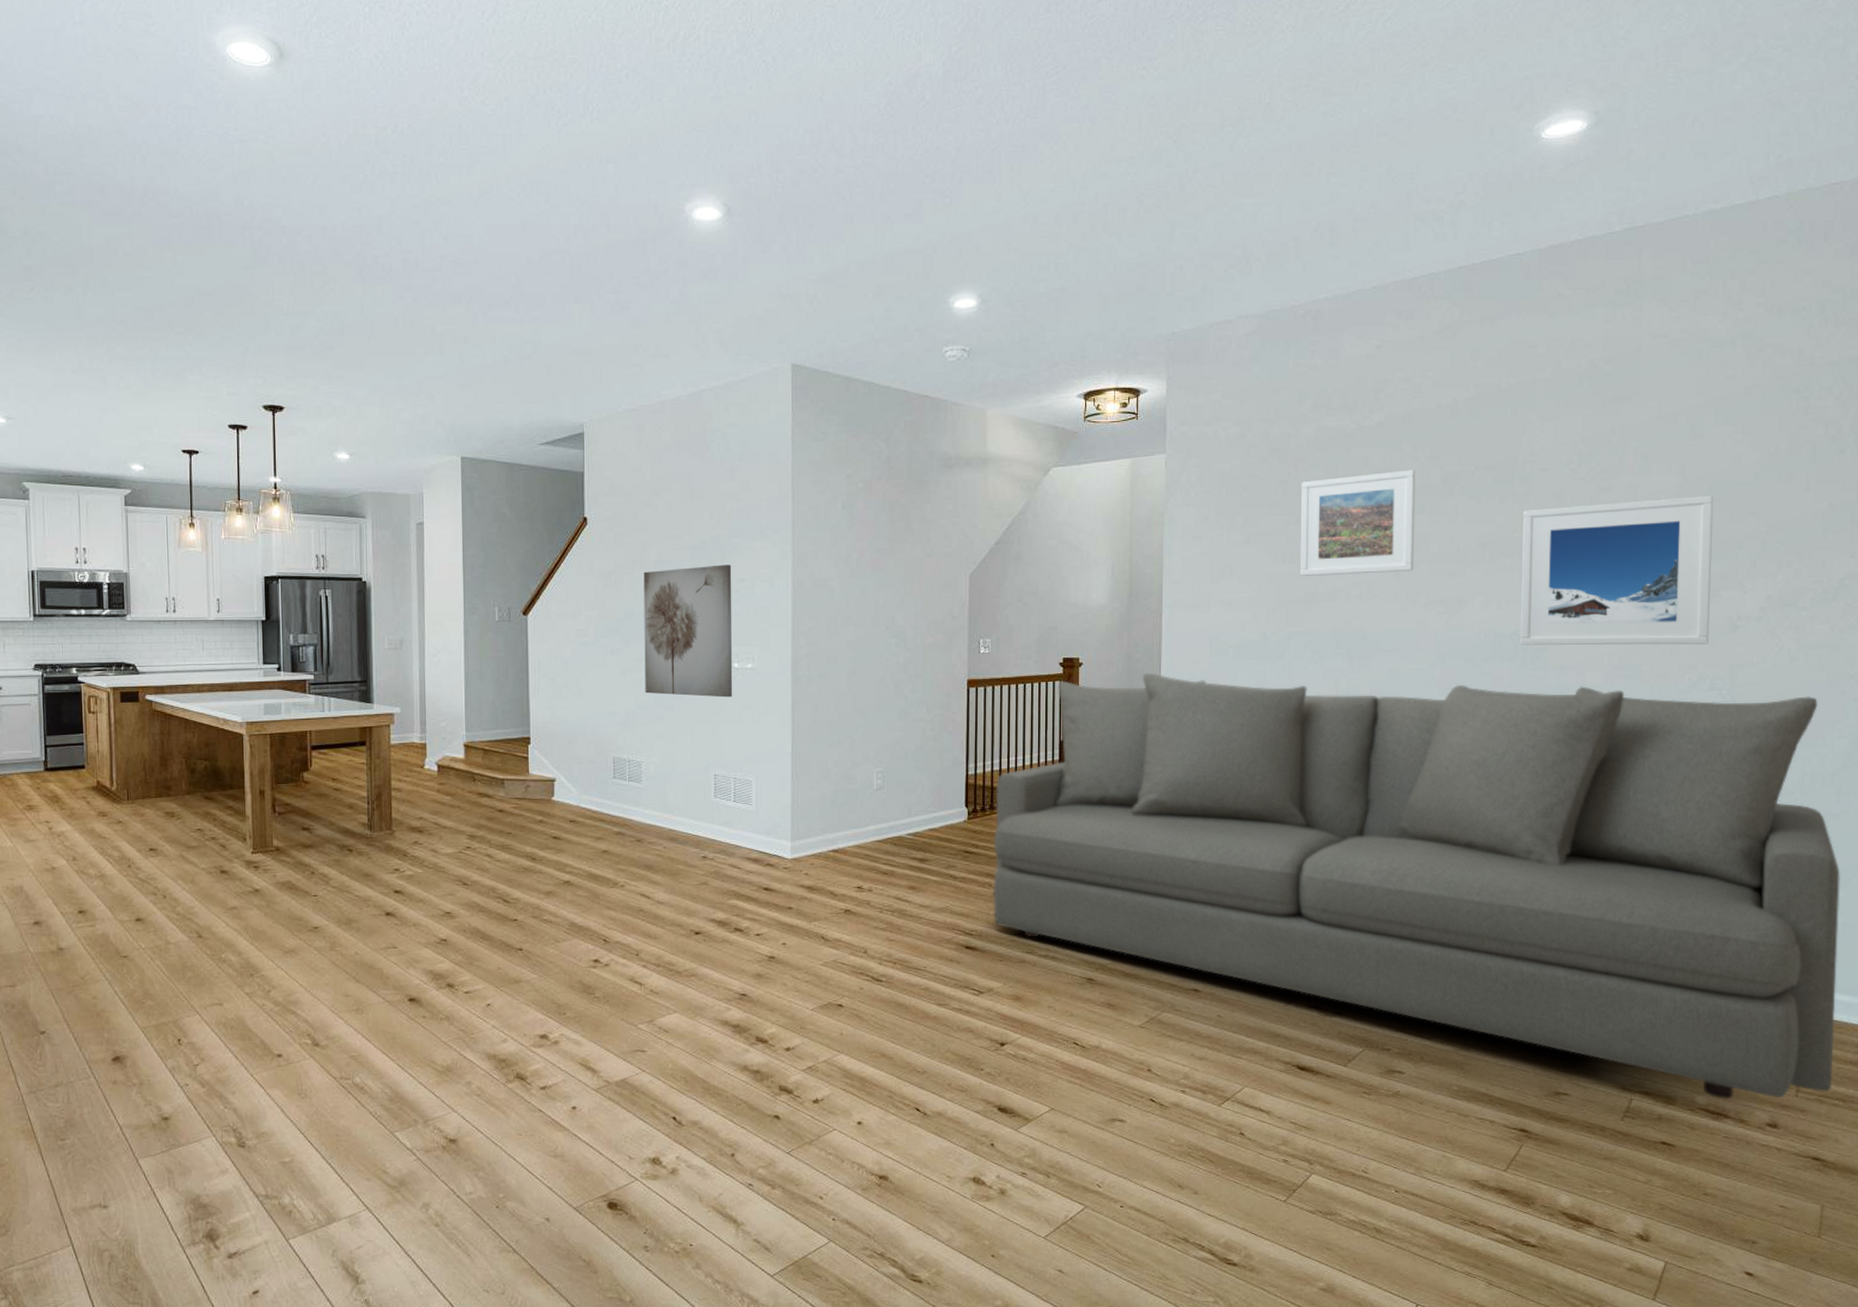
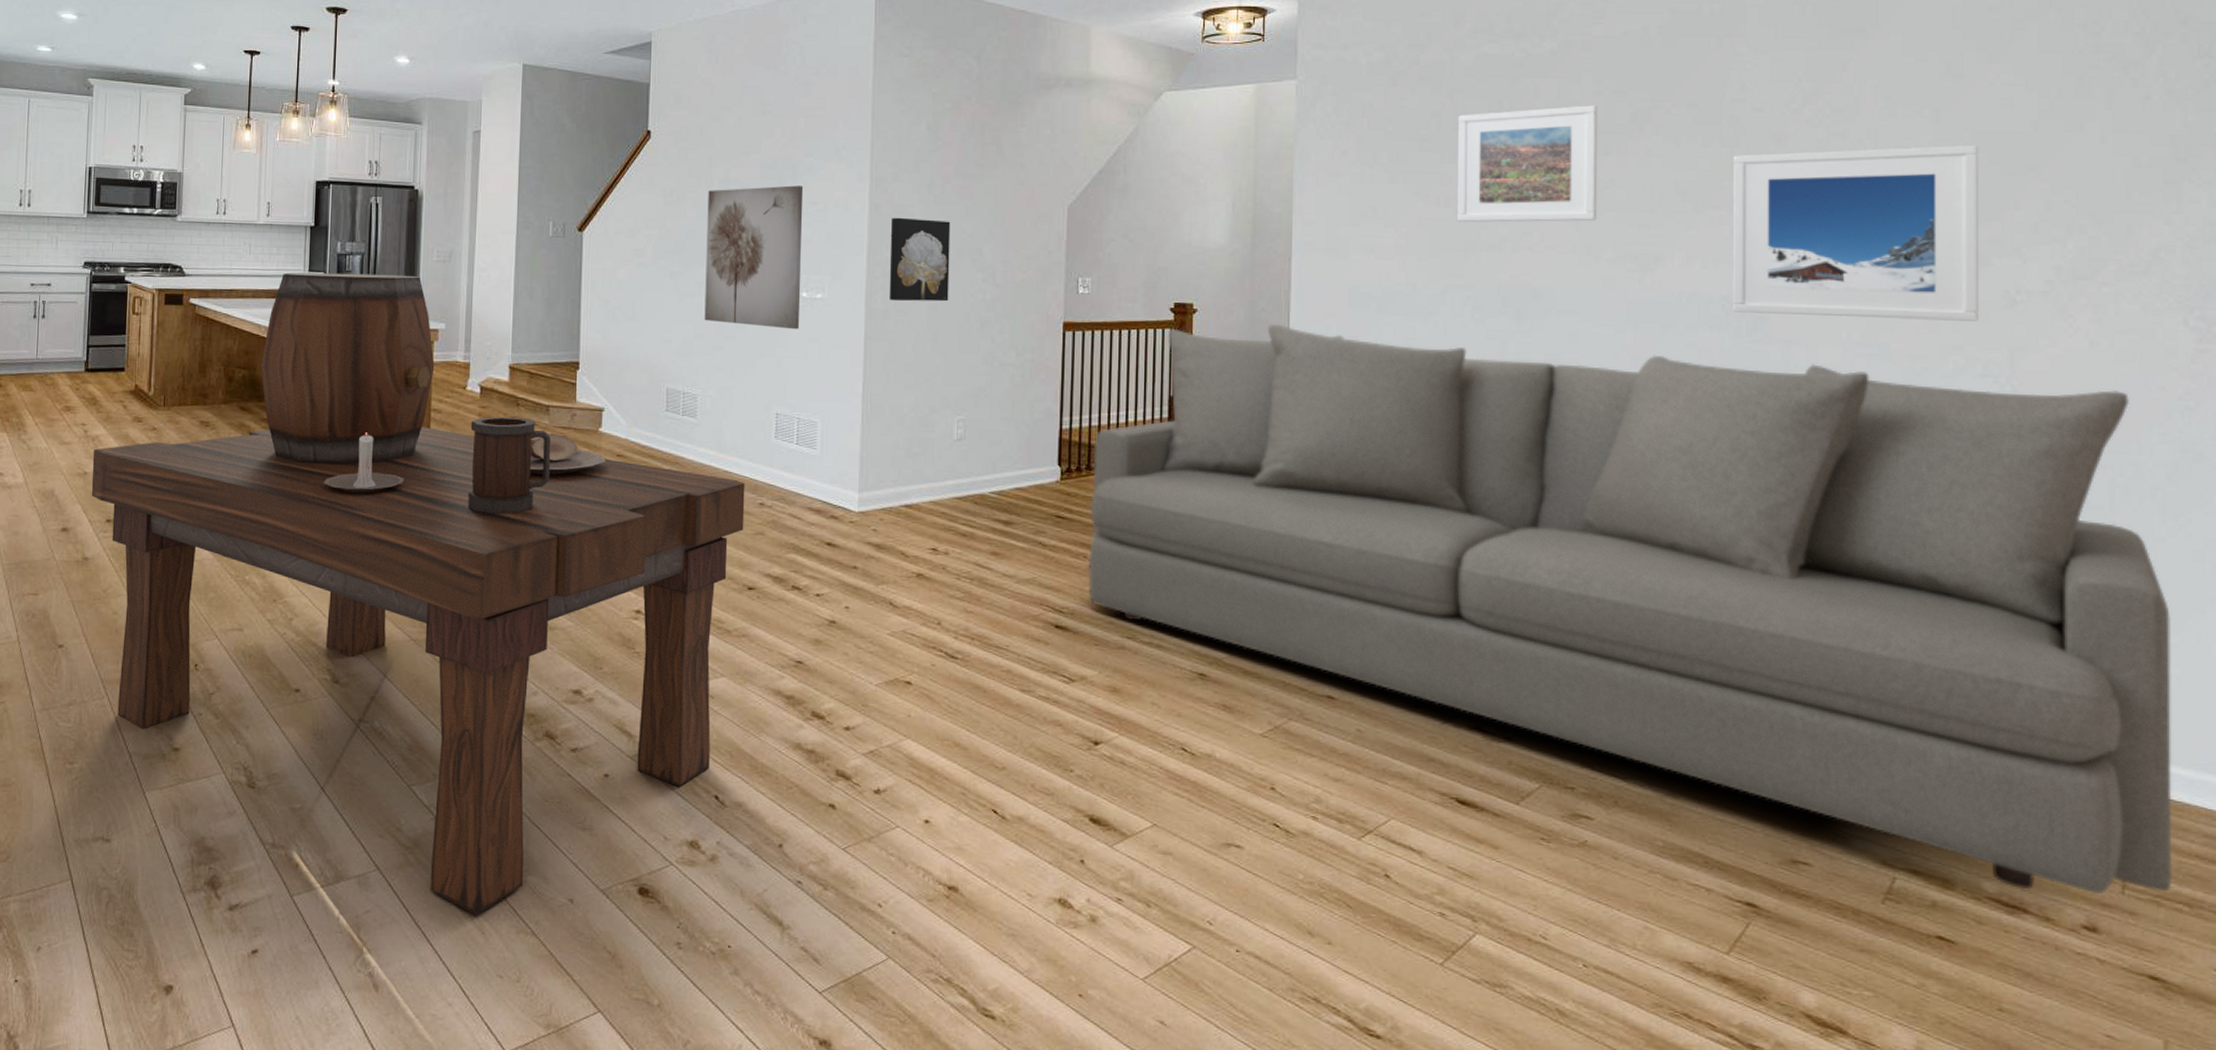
dining table: none [59,663,689,1240] -> present [91,272,745,915]
wall art: none [812,590,866,668] -> present [888,217,951,302]

